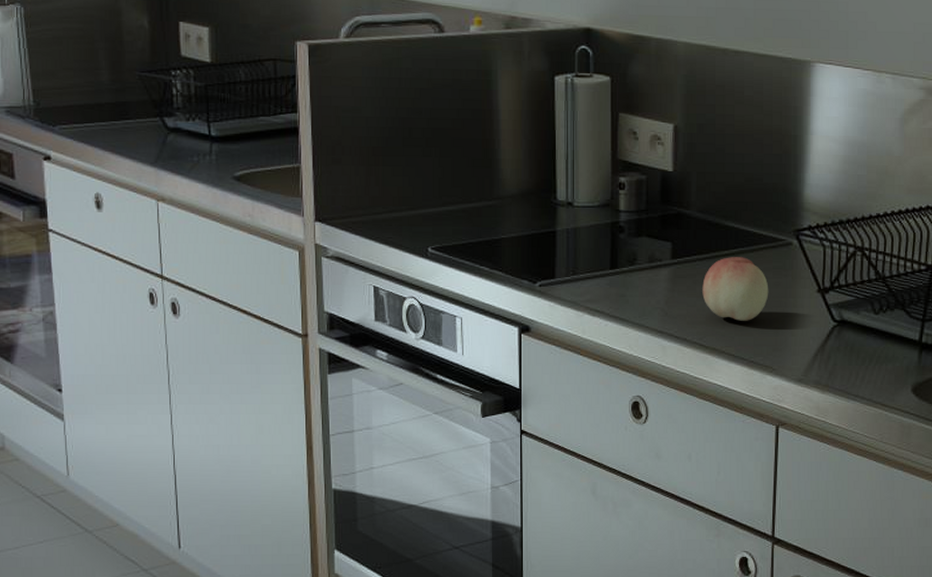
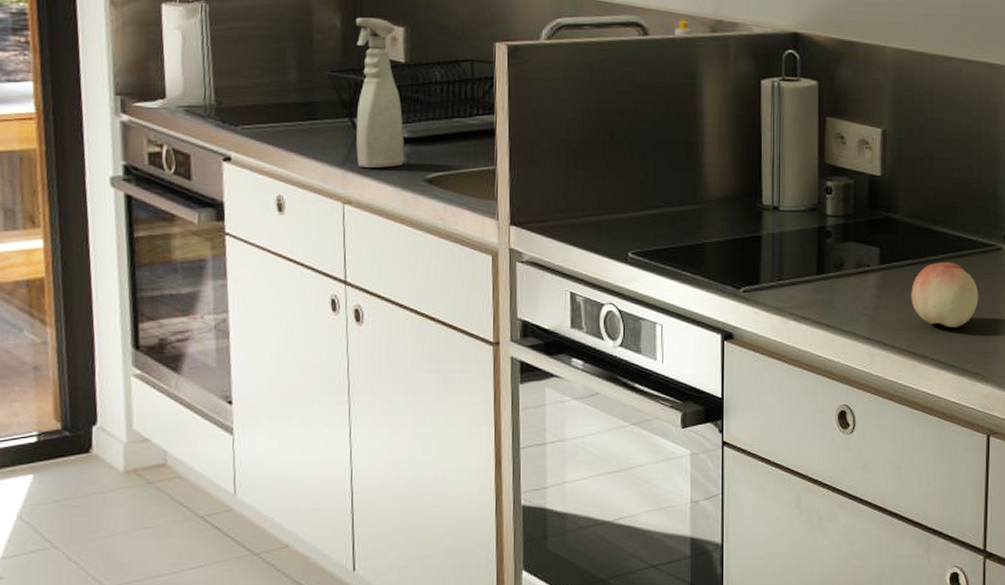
spray bottle: none [162,18,213,166] -> present [355,17,405,168]

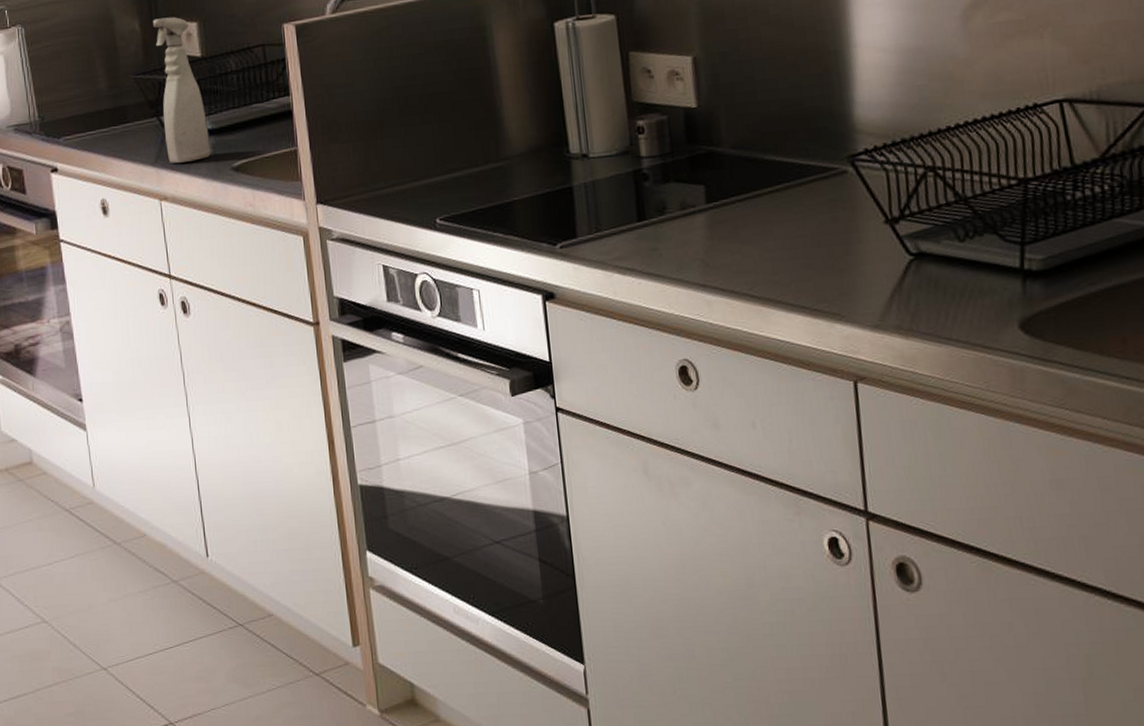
fruit: present [911,262,979,327] -> none [745,192,826,265]

